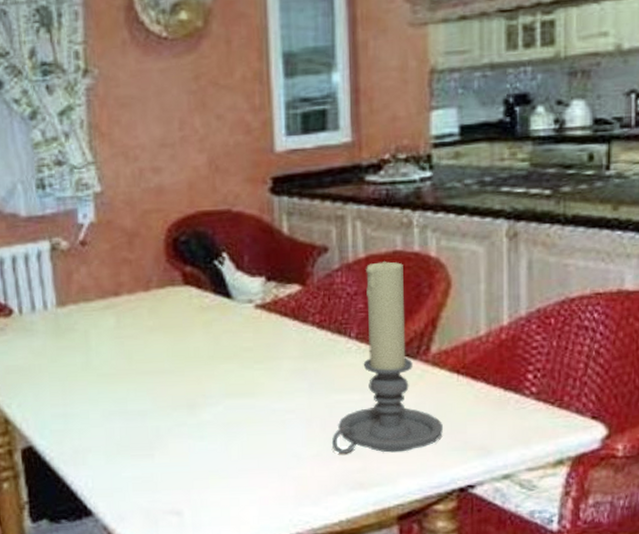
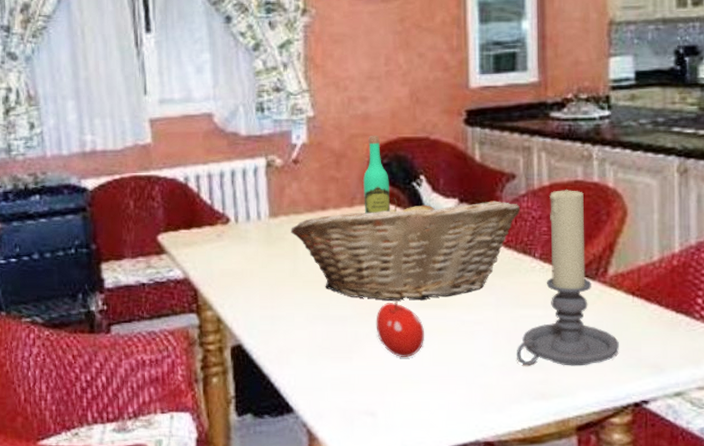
fruit basket: none [81,277,333,392] -> present [291,197,520,301]
wine bottle: none [159,209,191,298] -> present [363,135,391,214]
fruit: none [178,392,232,452] -> present [376,302,424,357]

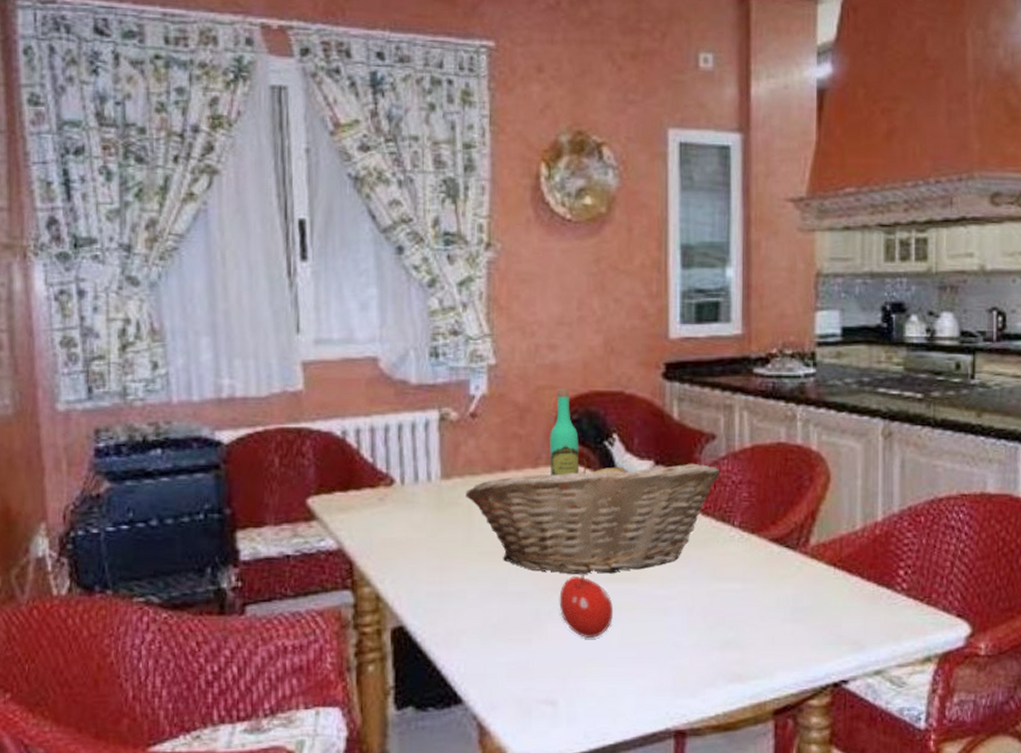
candle holder: present [517,189,619,366] -> none [712,451,819,645]

